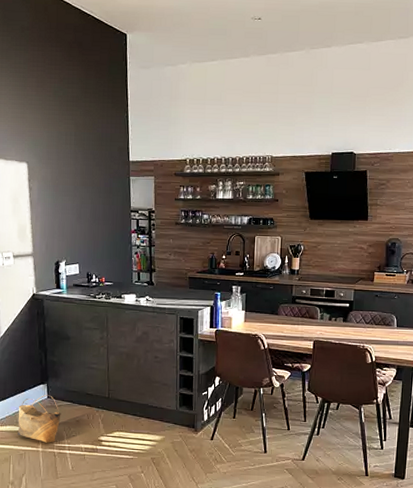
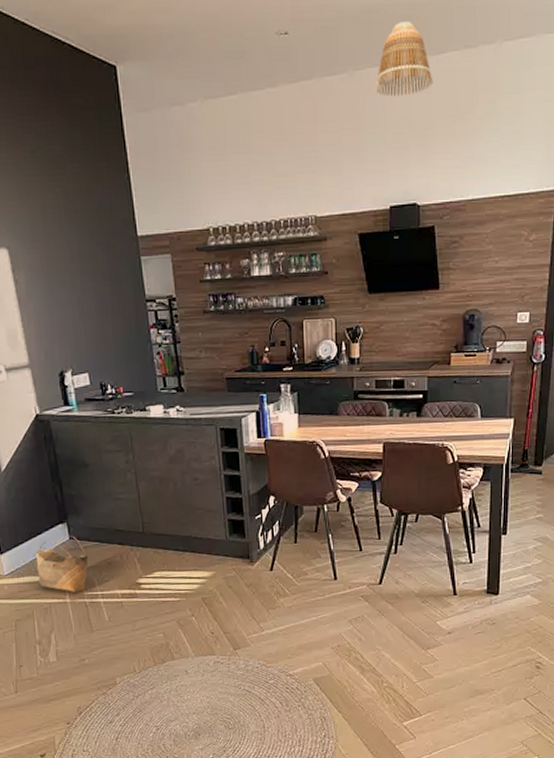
lamp shade: none [326,16,373,71] -> present [375,22,434,97]

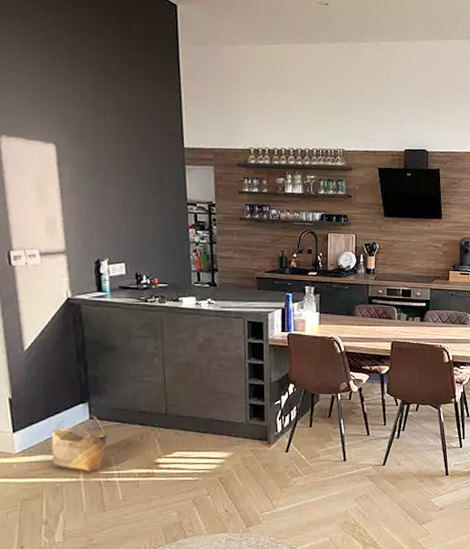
lamp shade: present [375,22,434,97] -> none [397,11,442,67]

